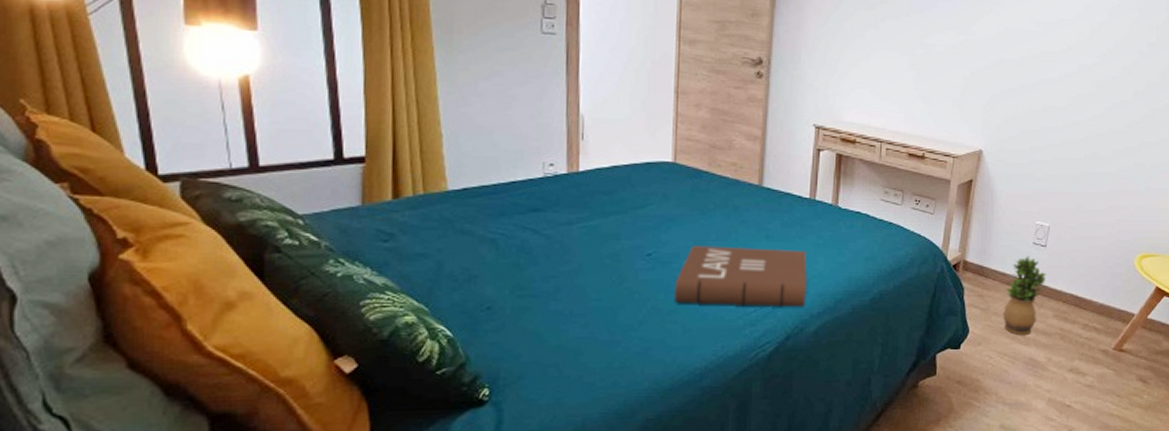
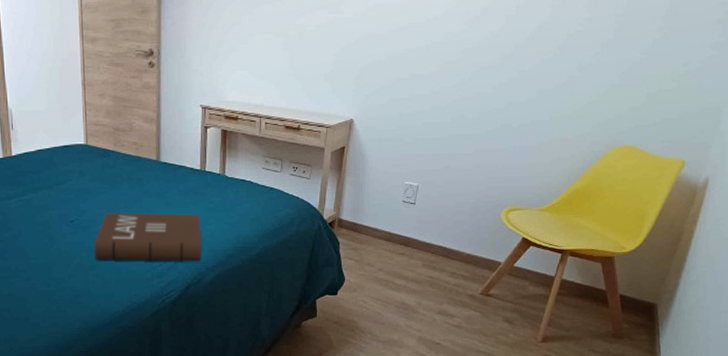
potted plant: present [1003,256,1047,336] -> none [375,213,416,283]

